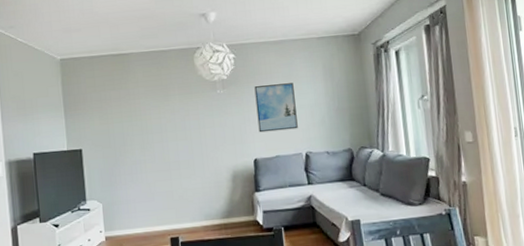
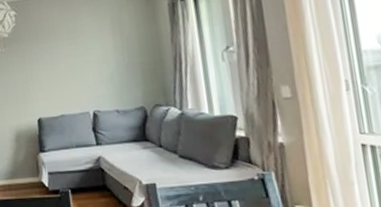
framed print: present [254,83,298,133] -> none [37,38,84,91]

